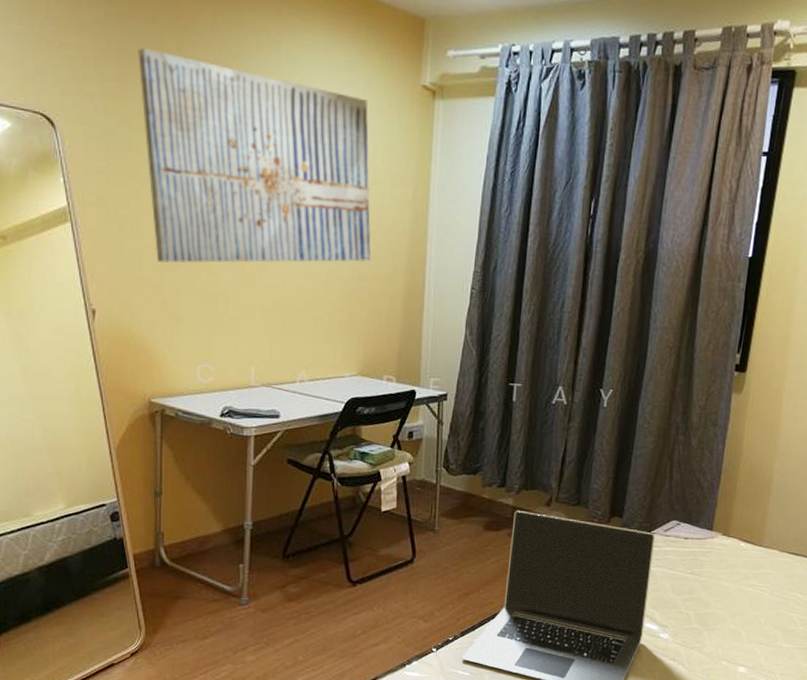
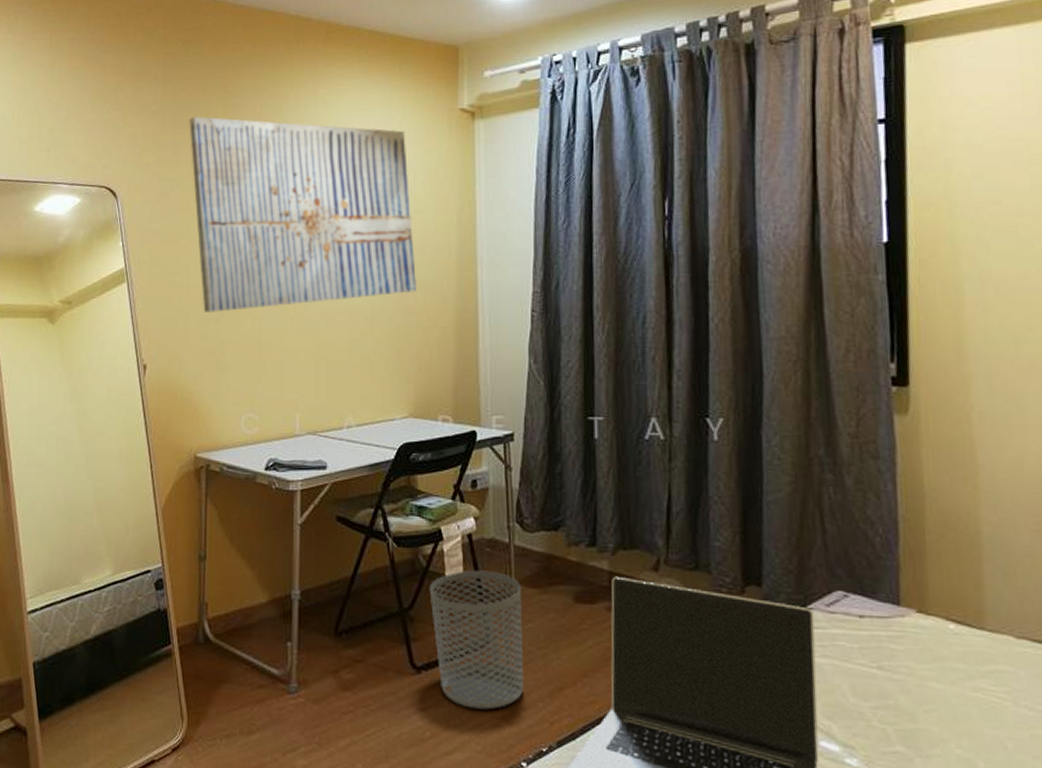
waste bin: none [367,505,443,612] -> present [429,570,523,710]

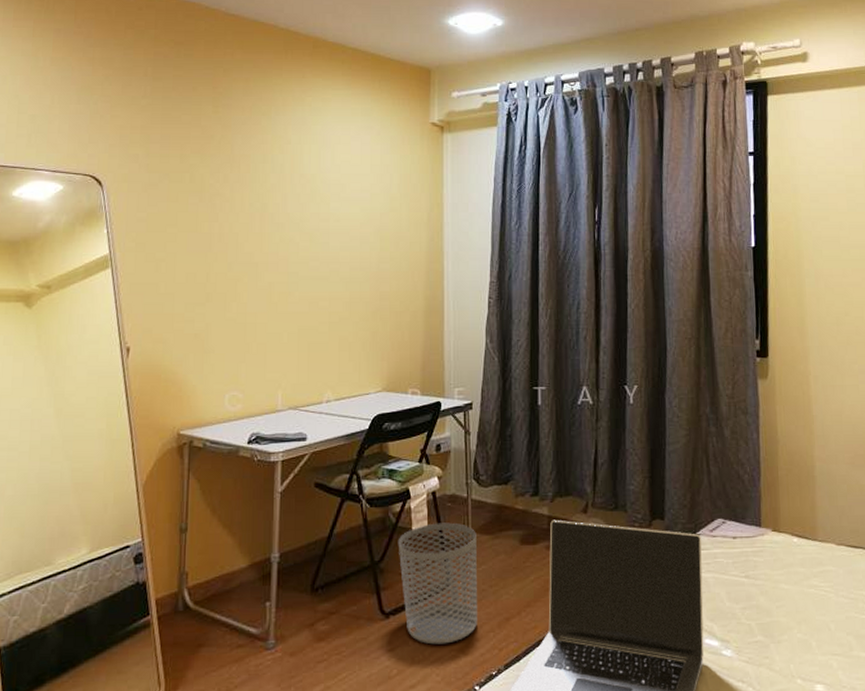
wall art: present [189,116,416,314] -> none [179,114,391,299]

